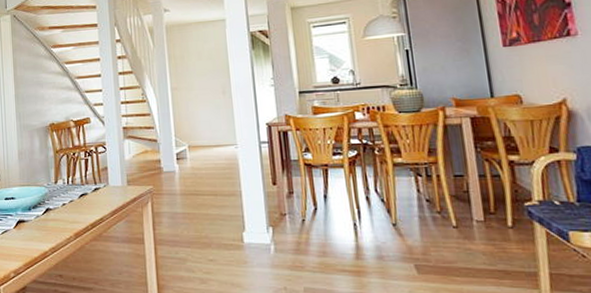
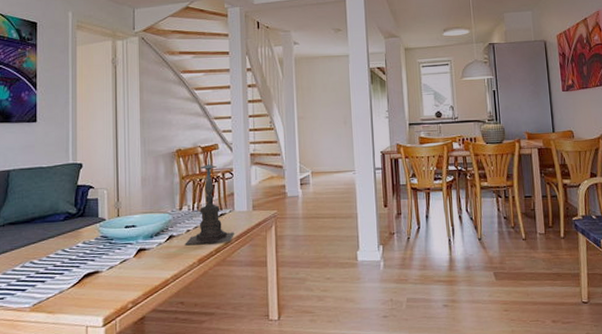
candle holder: none [61,127,109,218] -> present [185,154,234,245]

